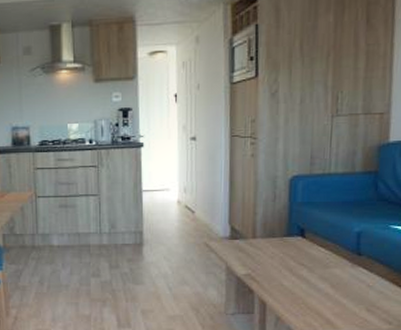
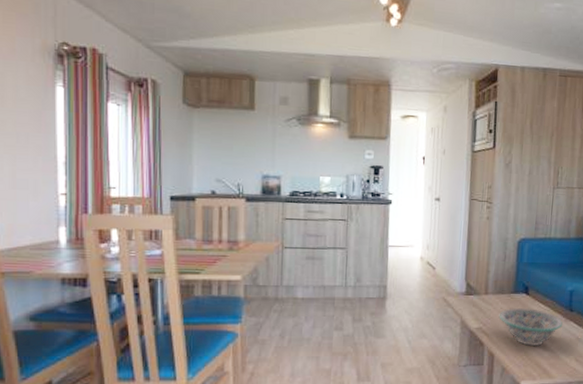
decorative bowl: none [270,253,349,294] -> present [498,308,563,346]

